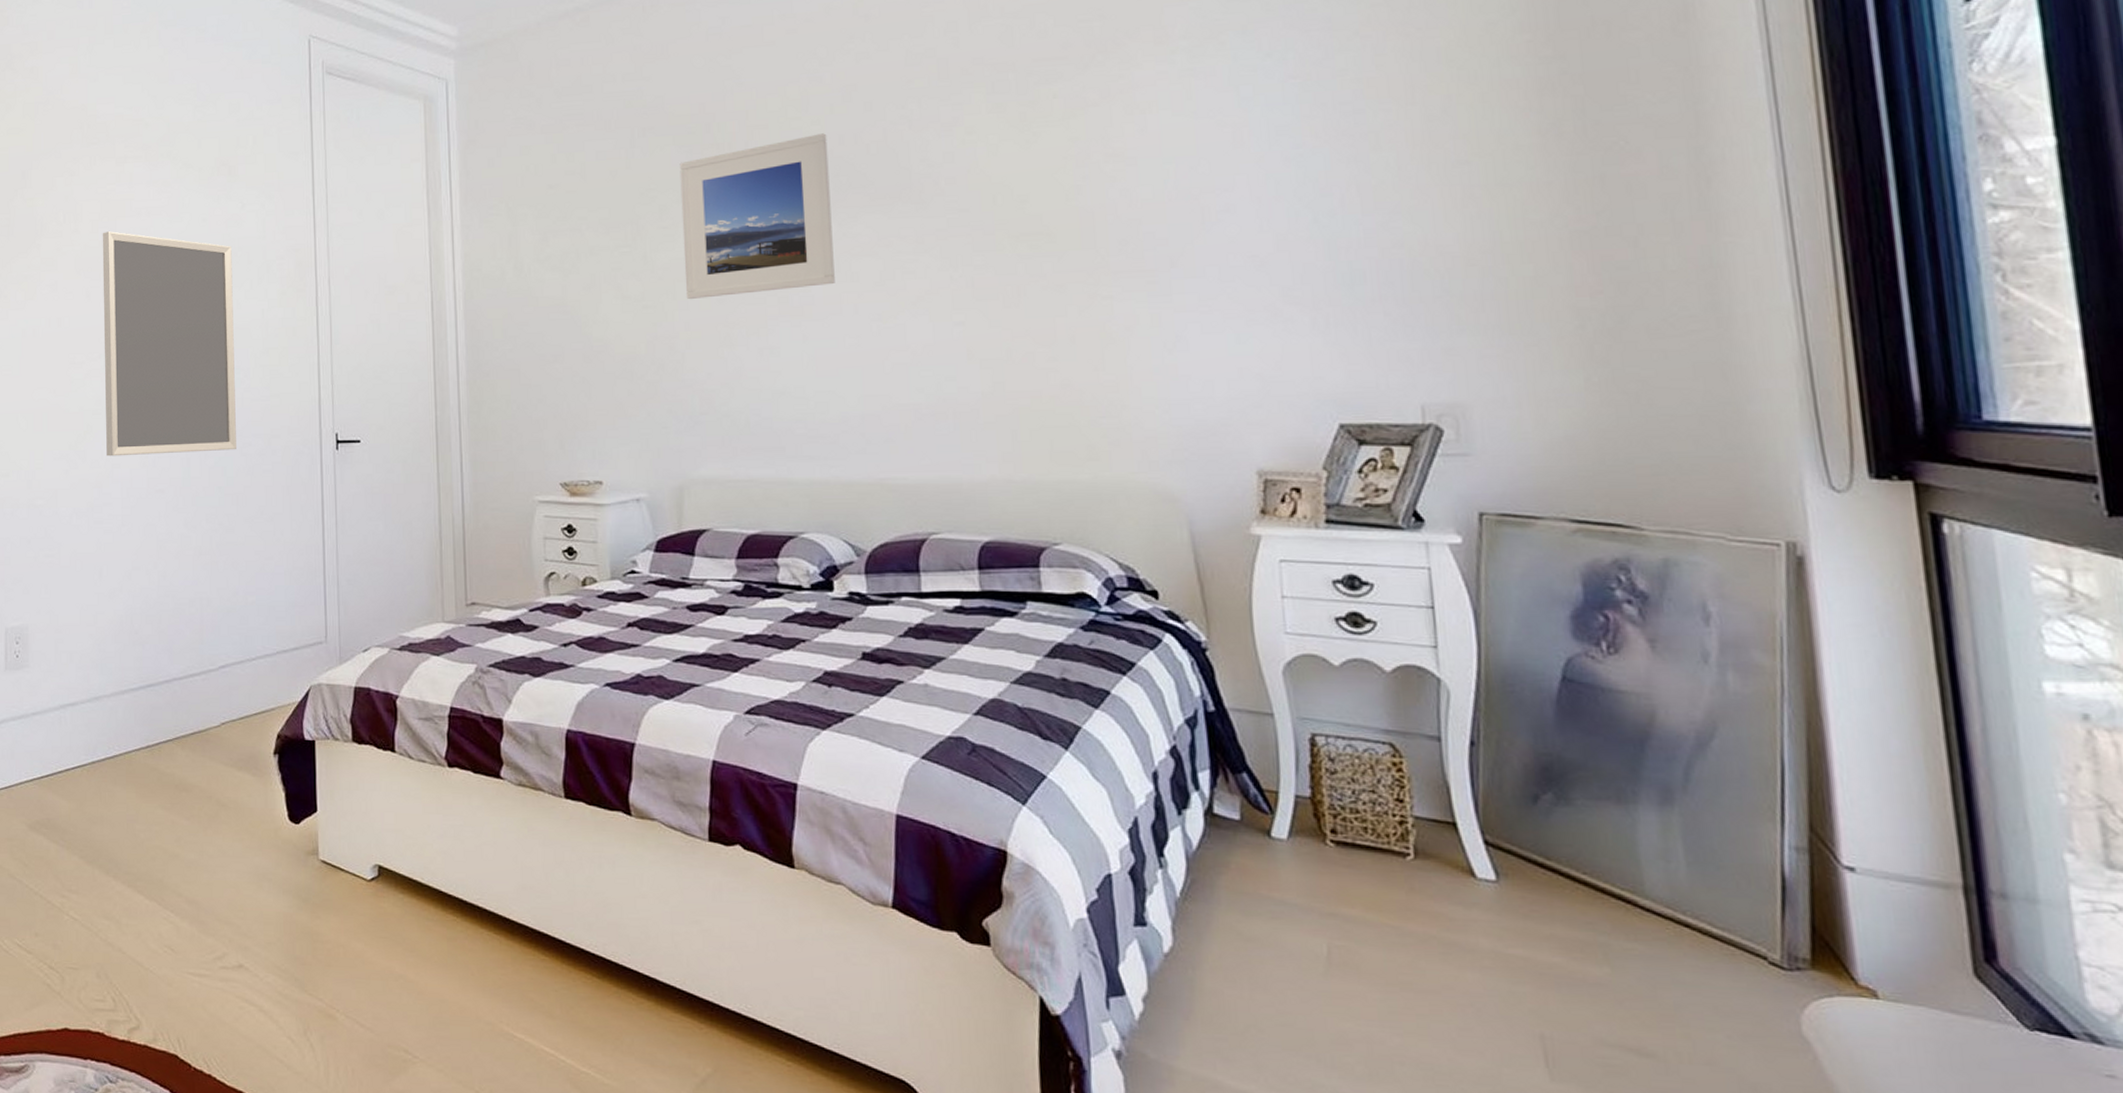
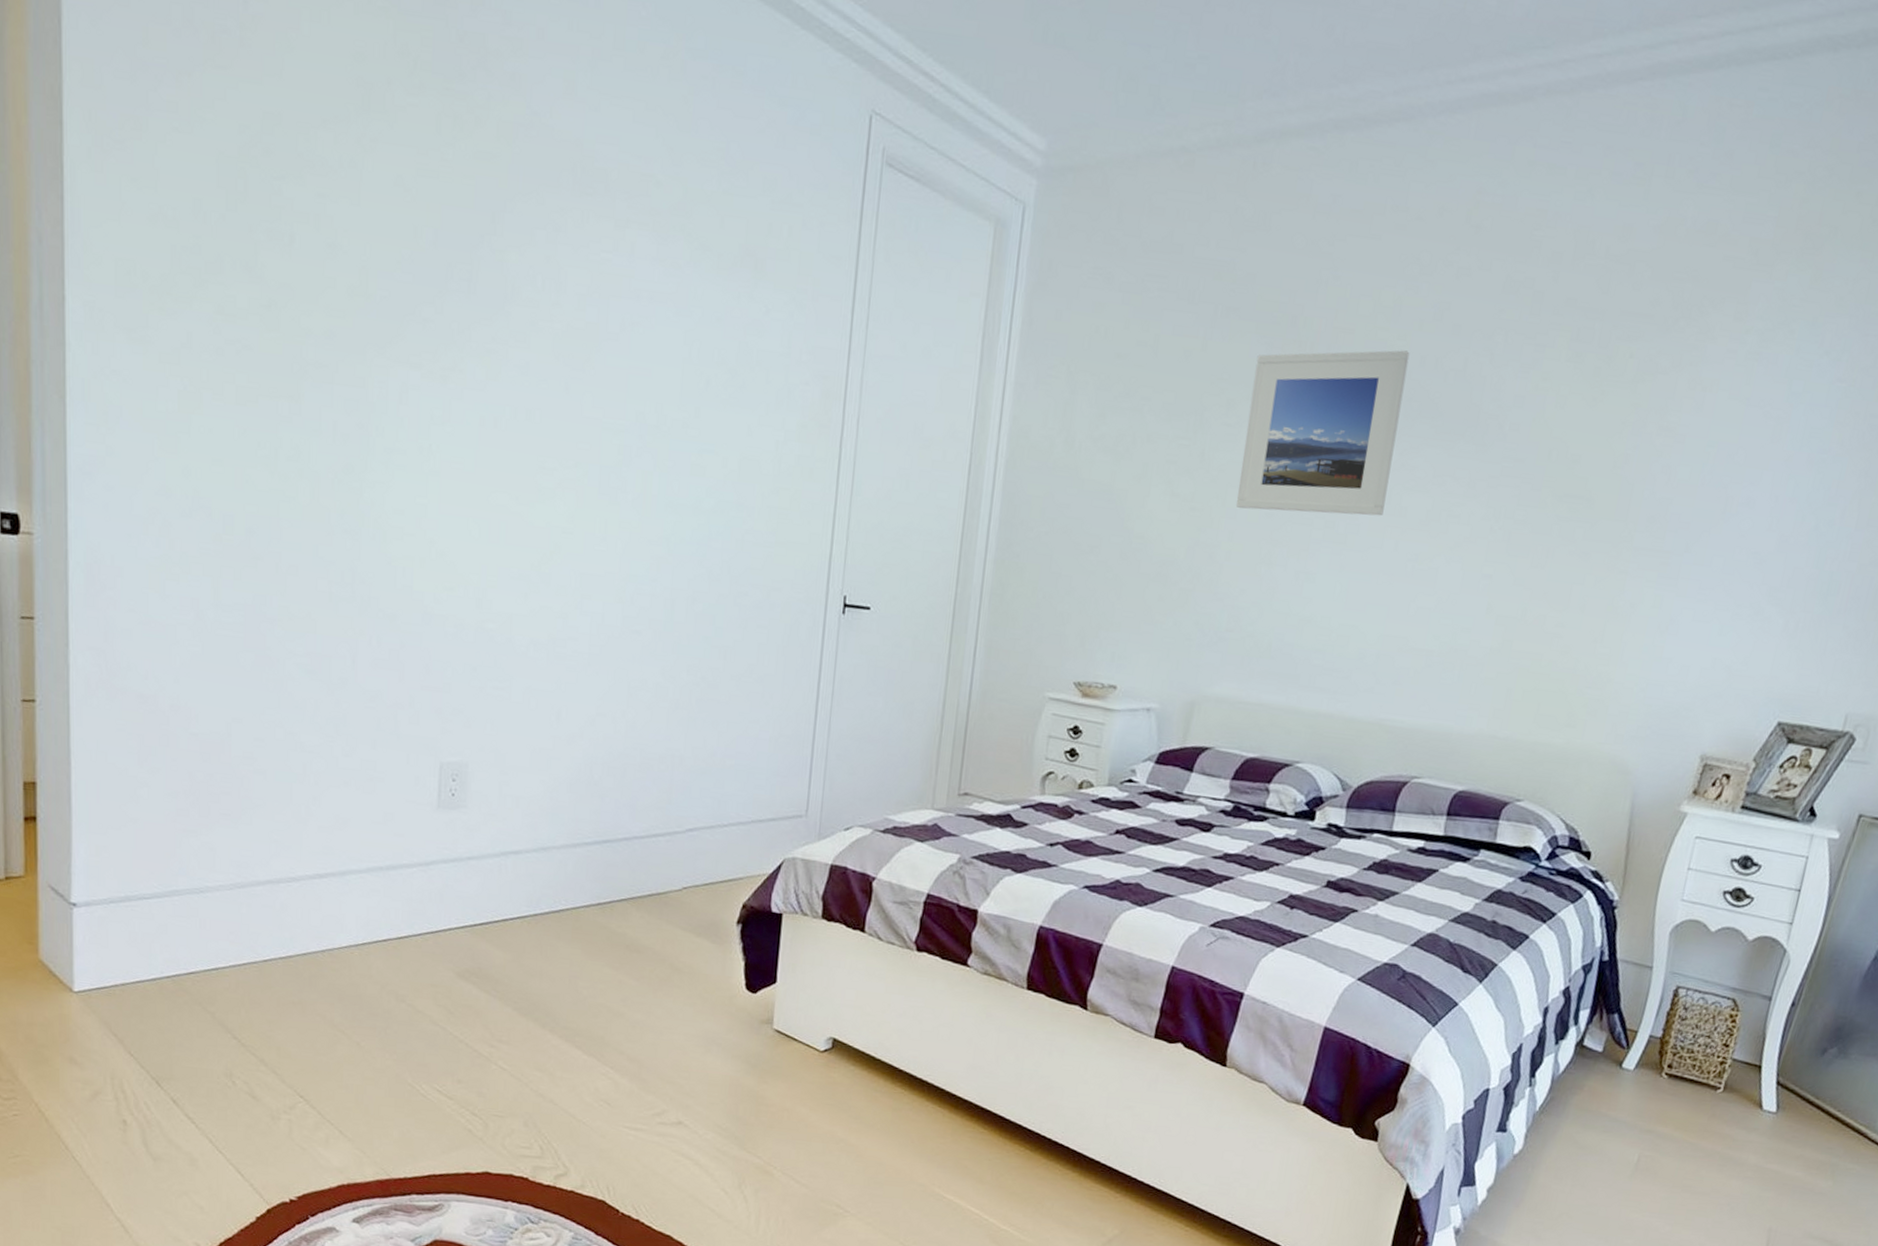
home mirror: present [102,231,236,457] -> none [576,311,749,598]

